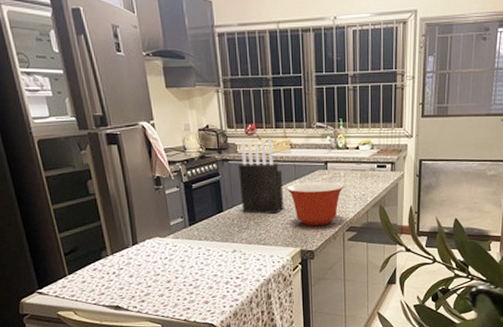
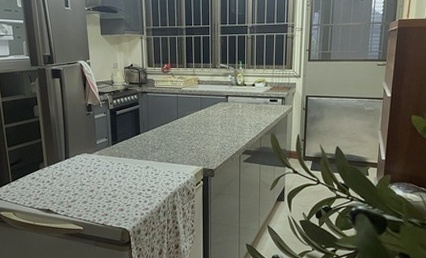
knife block: present [238,138,284,214] -> none [155,75,191,137]
mixing bowl: present [286,181,344,226] -> none [193,112,242,149]

